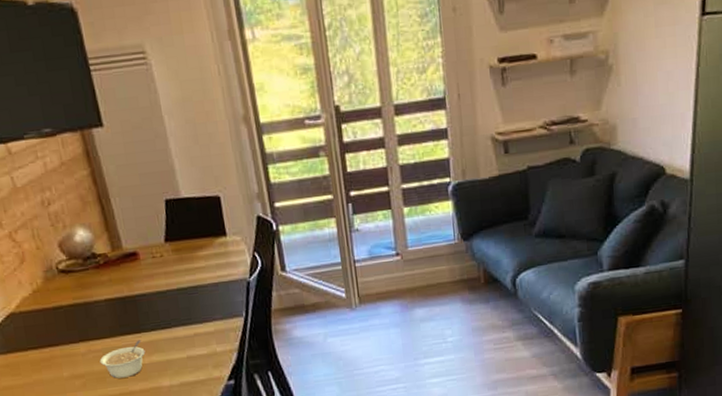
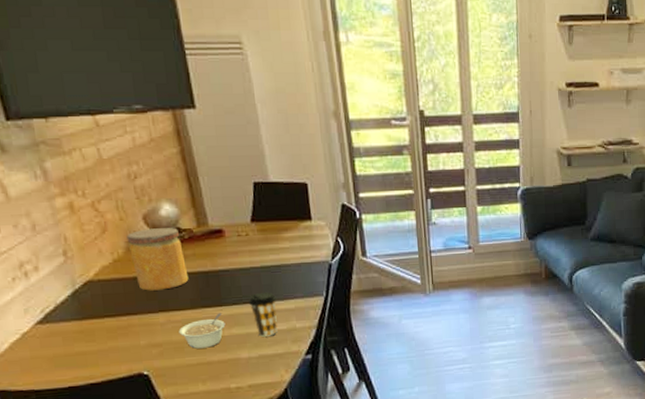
jar: none [44,253,107,321] -> present [126,228,189,291]
coffee cup: none [166,316,198,363] -> present [248,292,278,337]

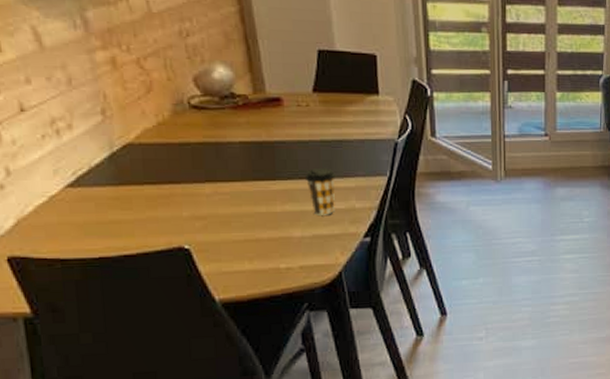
jar: present [126,228,189,291] -> none [174,91,241,159]
legume: present [178,313,226,349] -> none [226,187,278,224]

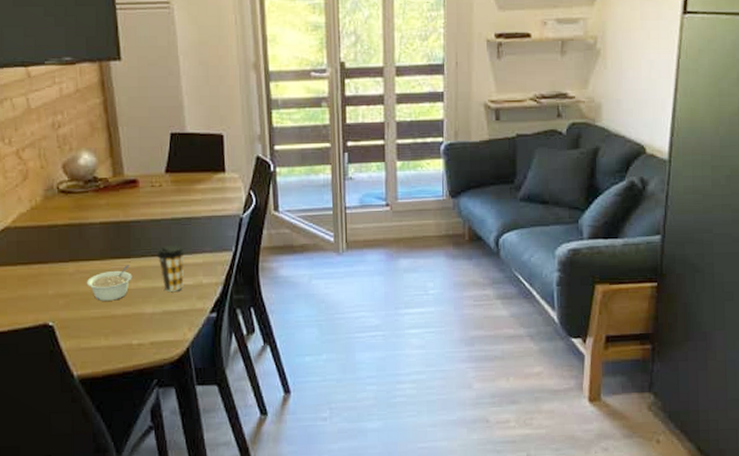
legume: none [226,187,278,224] -> present [86,265,132,301]

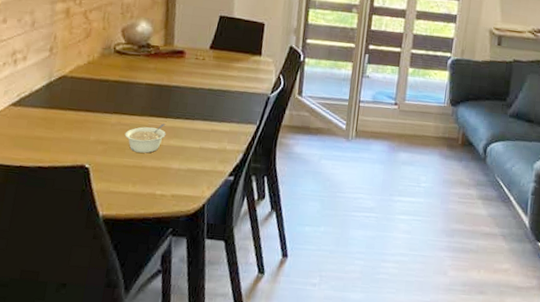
coffee cup: present [156,246,184,291] -> none [190,112,215,153]

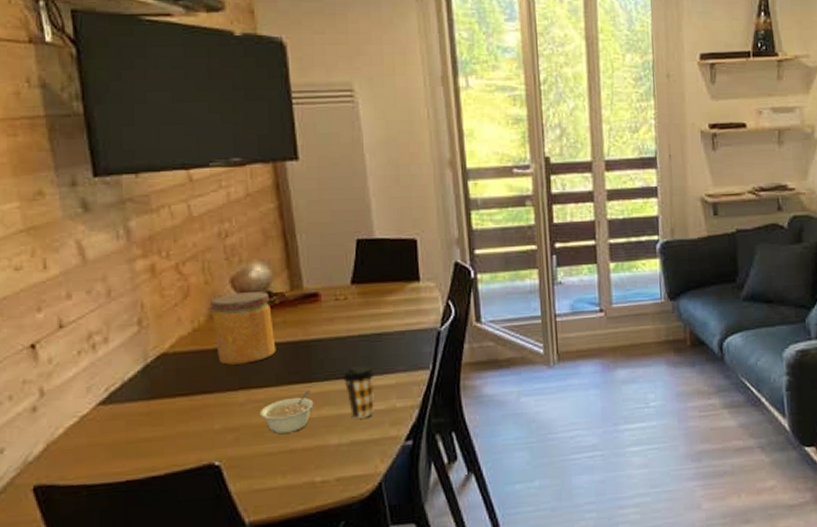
jar: none [102,40,148,95] -> present [210,292,276,365]
coffee cup: none [190,112,215,153] -> present [342,366,375,419]

